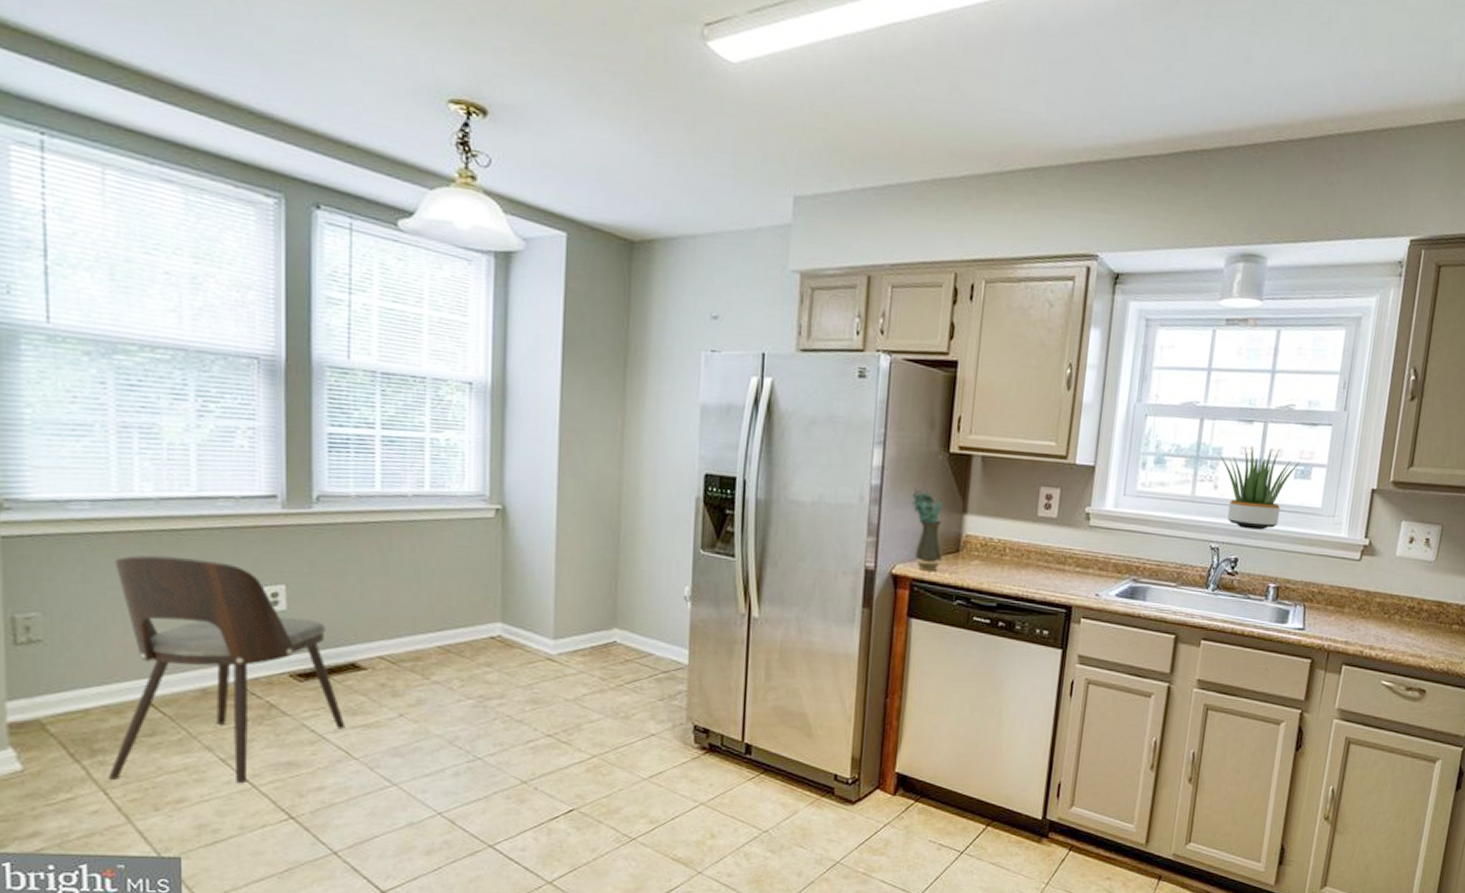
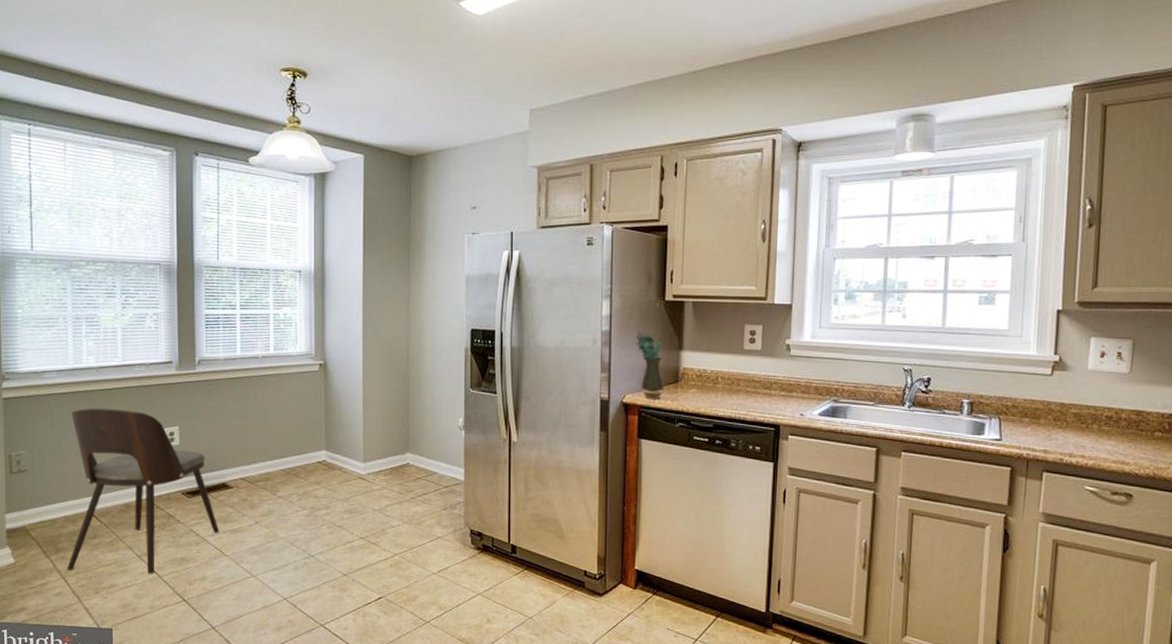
potted plant: present [1220,447,1300,530] -> none [906,279,983,352]

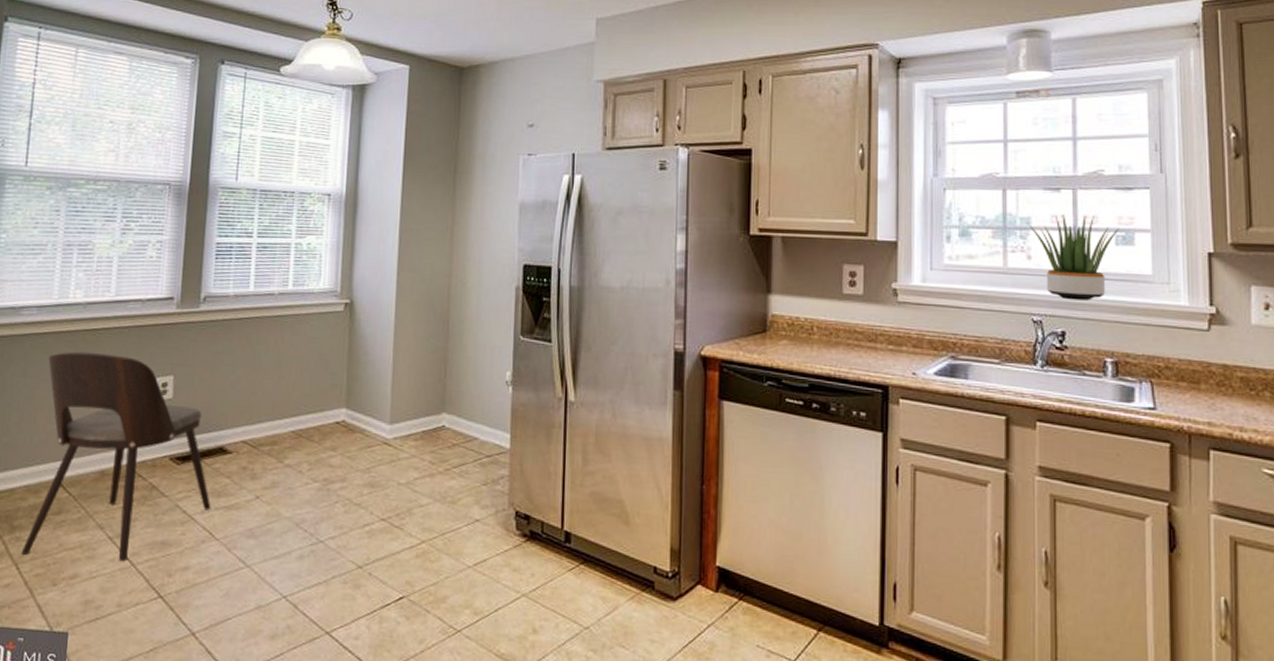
vase: present [636,331,664,399] -> none [716,270,750,352]
potted plant: none [906,279,983,352] -> present [1030,214,1119,301]

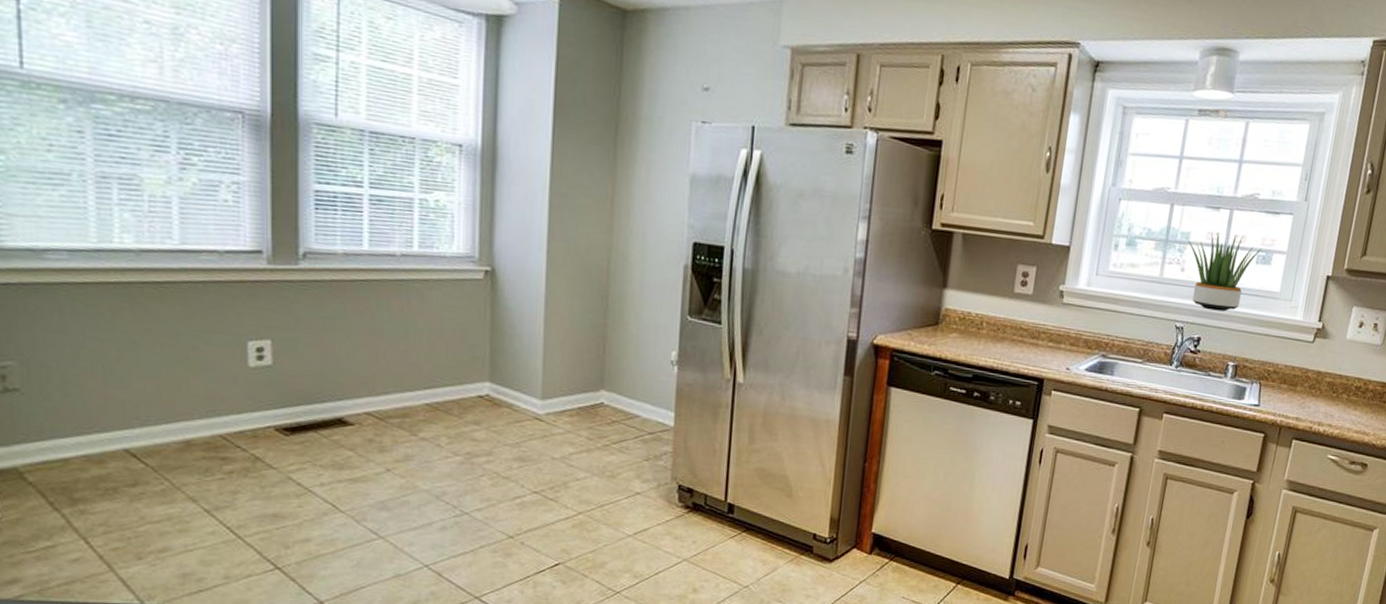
dining chair: present [21,351,211,562] -> none [89,306,332,534]

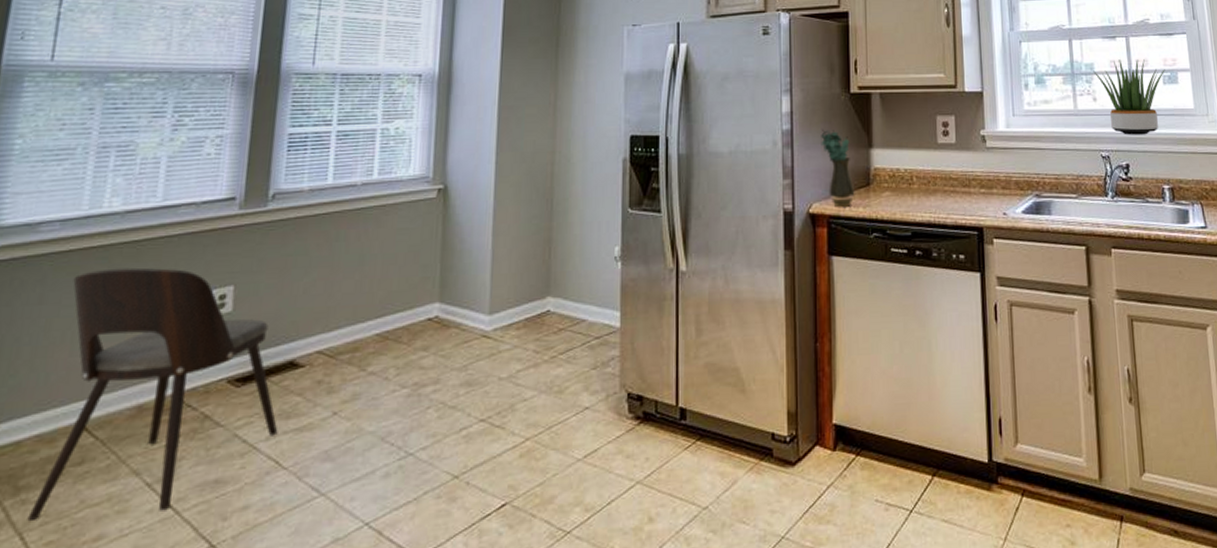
dining chair: none [89,306,332,534] -> present [27,267,278,520]
vase: none [894,262,924,343] -> present [821,129,855,207]

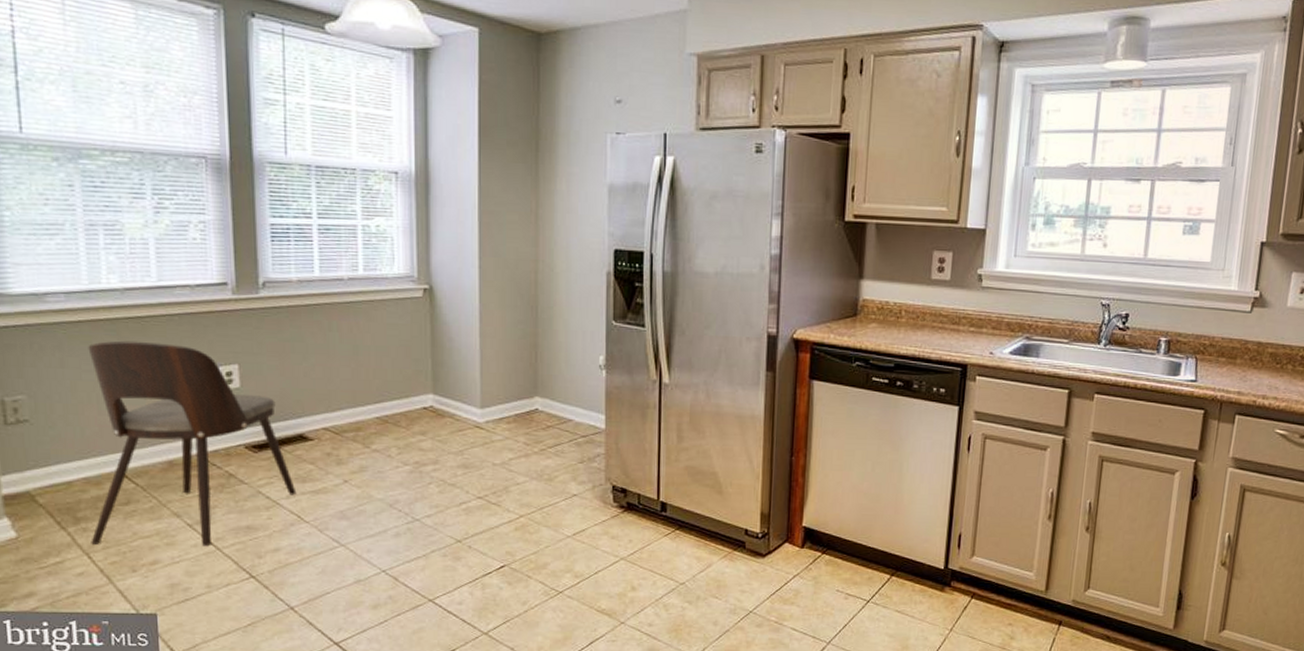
vase: present [821,129,855,207] -> none [810,256,841,335]
potted plant: present [1093,59,1165,135] -> none [1109,205,1188,286]

